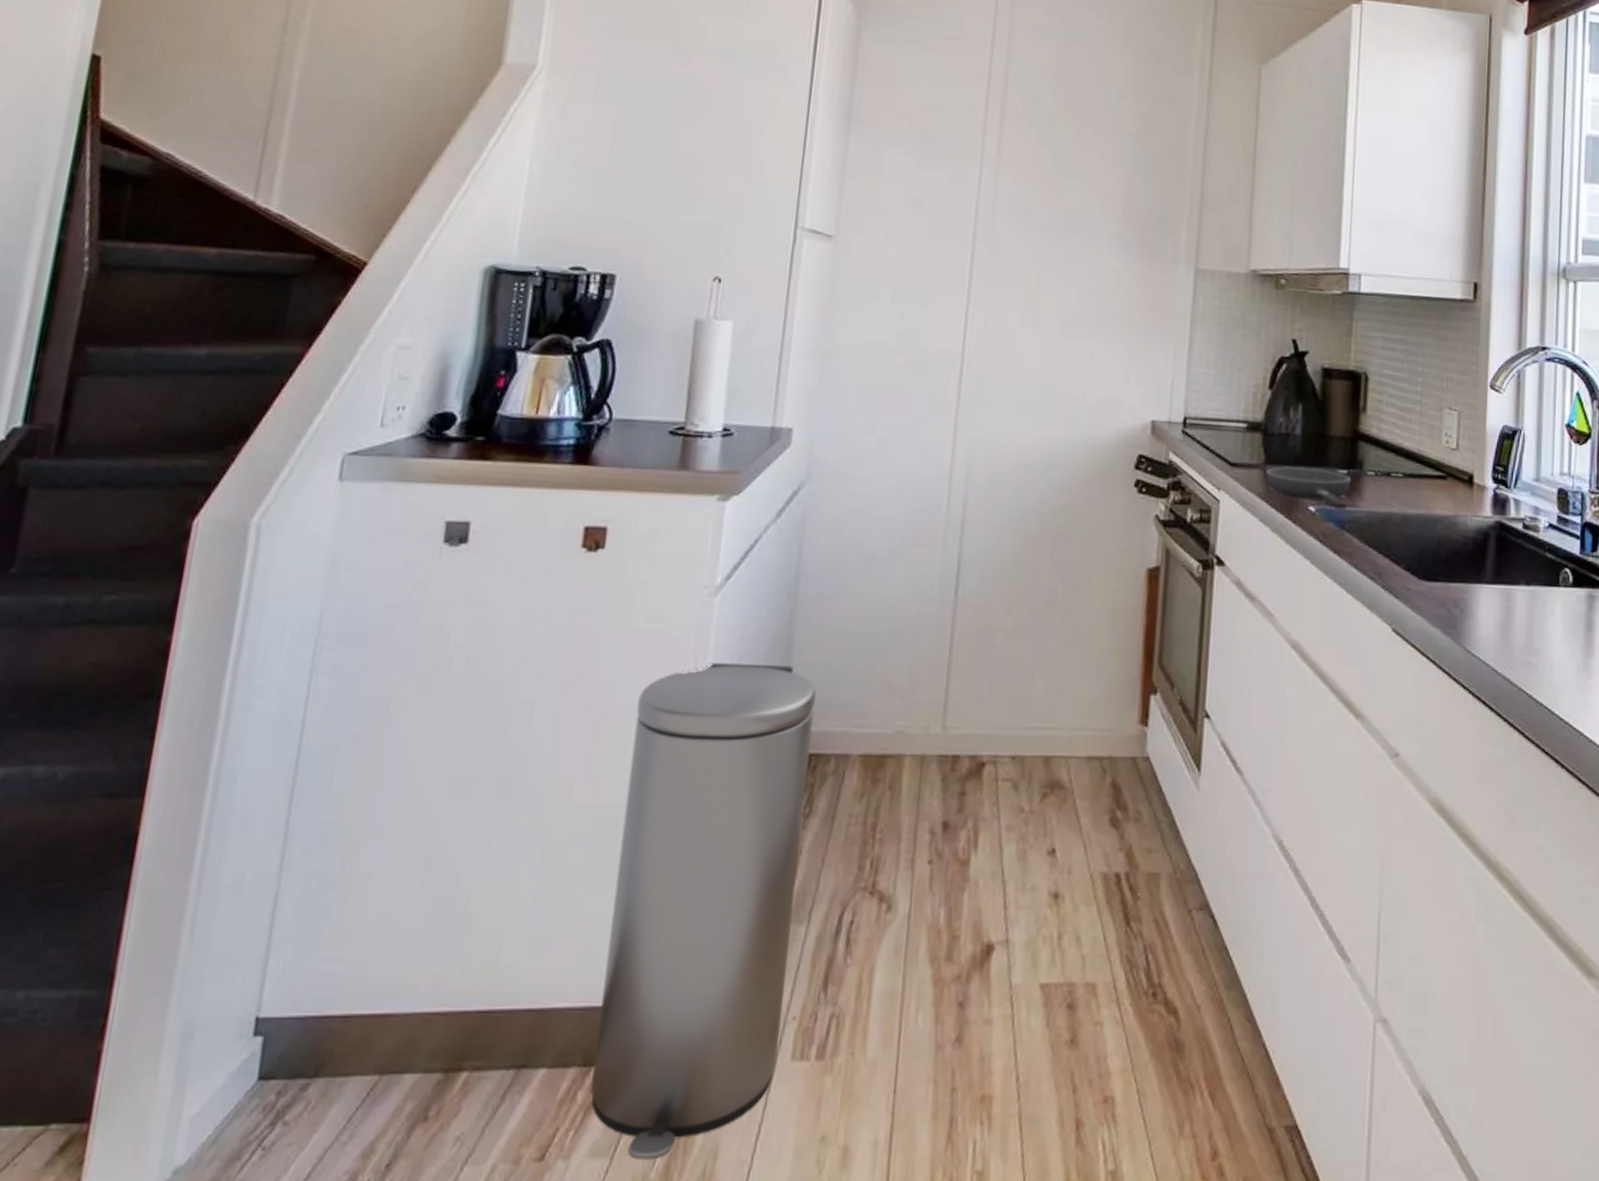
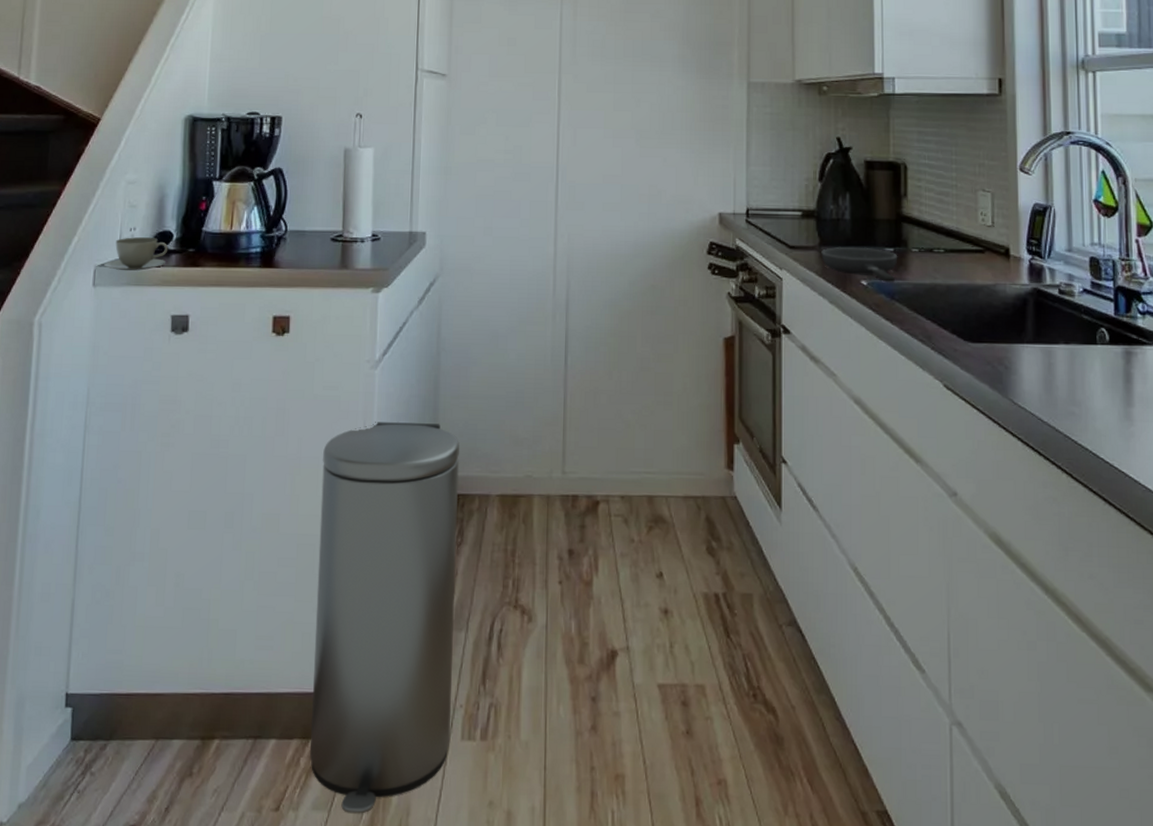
teacup: none [356,418,449,463] -> present [104,237,169,271]

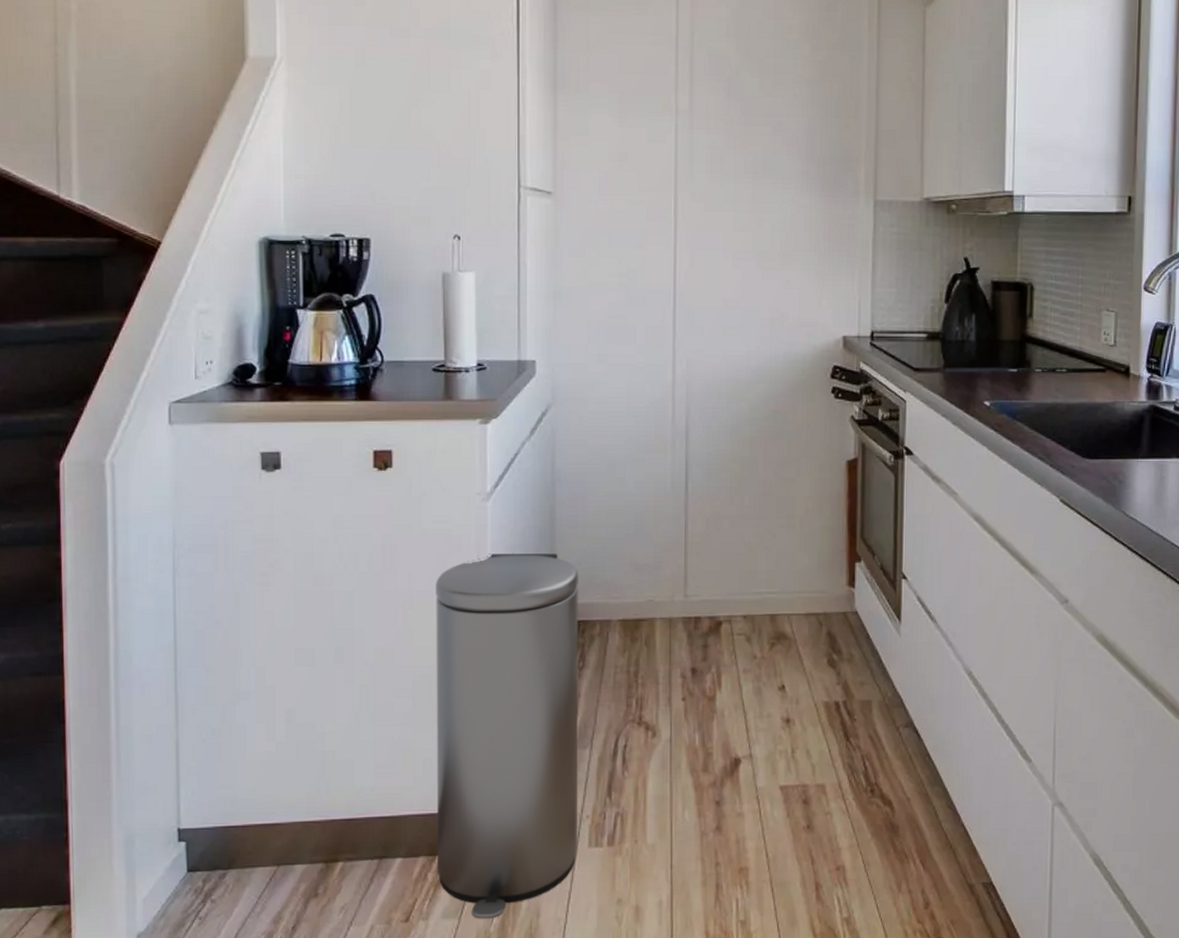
teacup: present [104,237,169,271] -> none [180,371,252,407]
frying pan: present [821,246,898,283] -> none [945,368,1021,403]

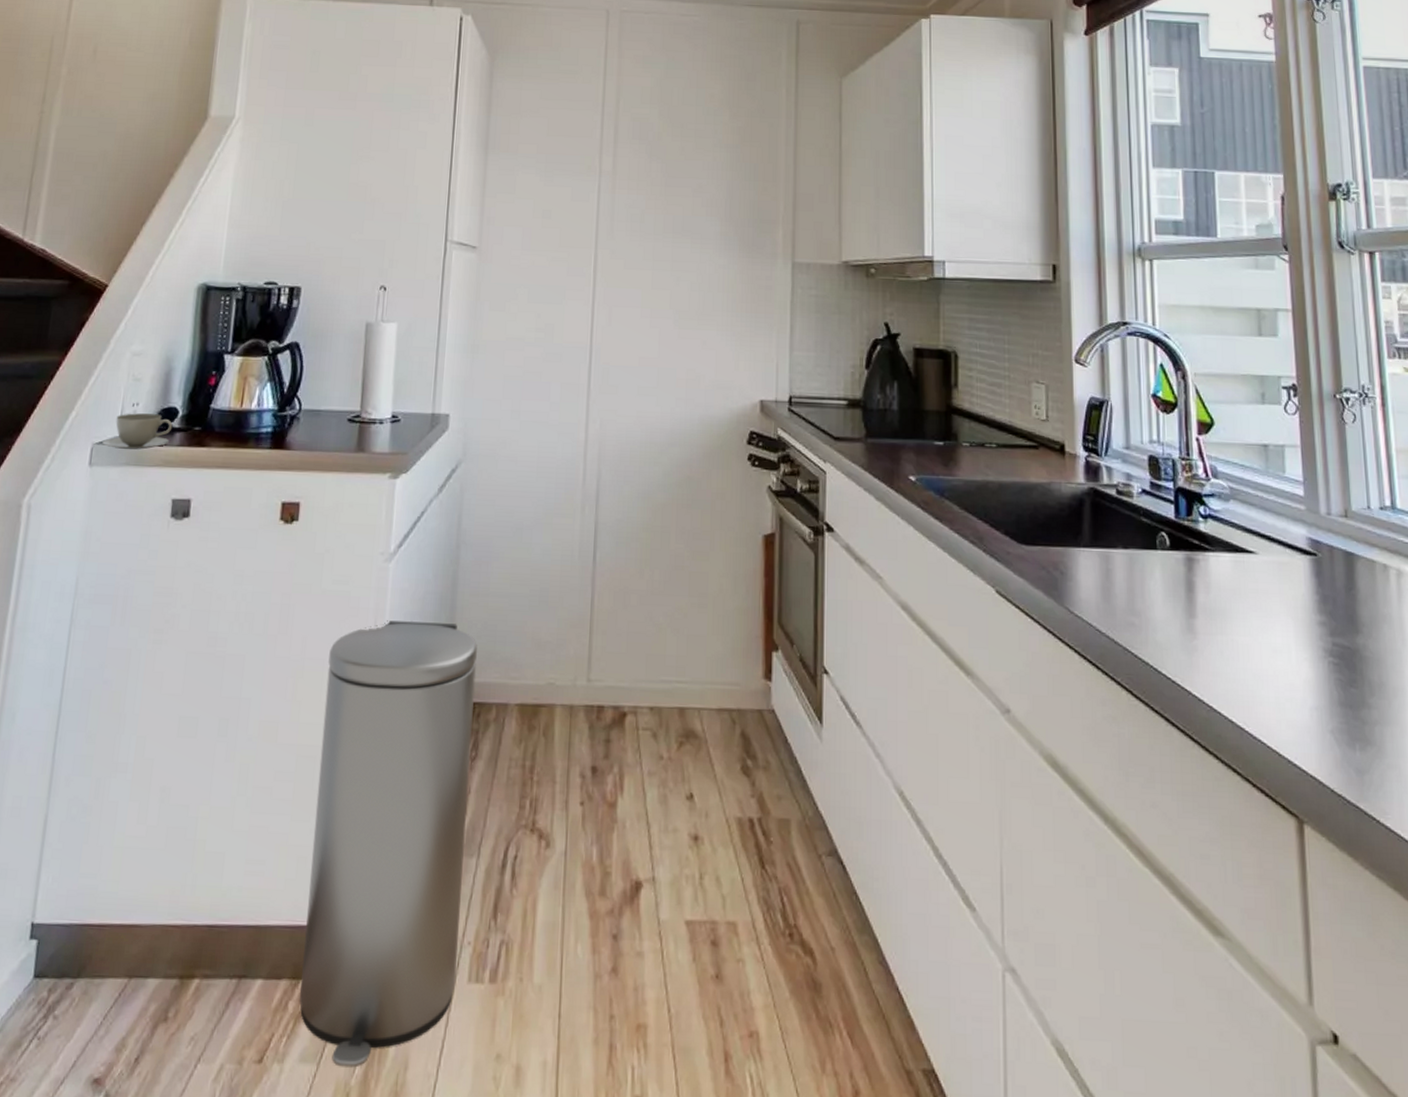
teacup: none [180,371,252,407] -> present [102,413,173,450]

